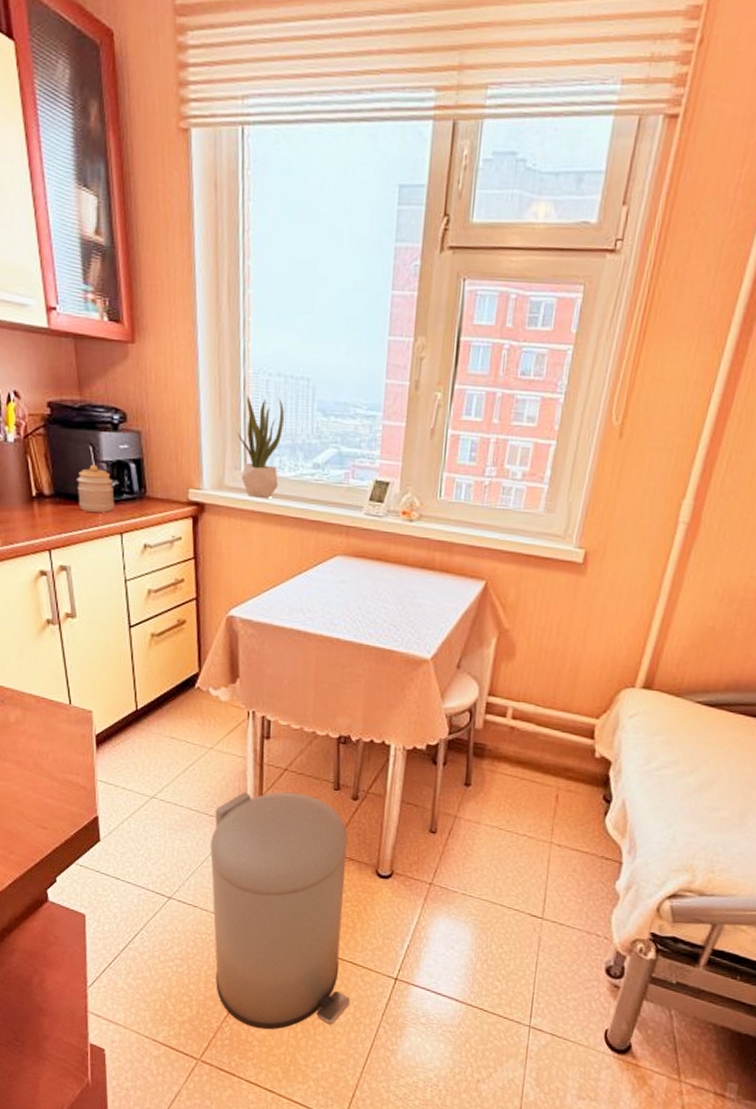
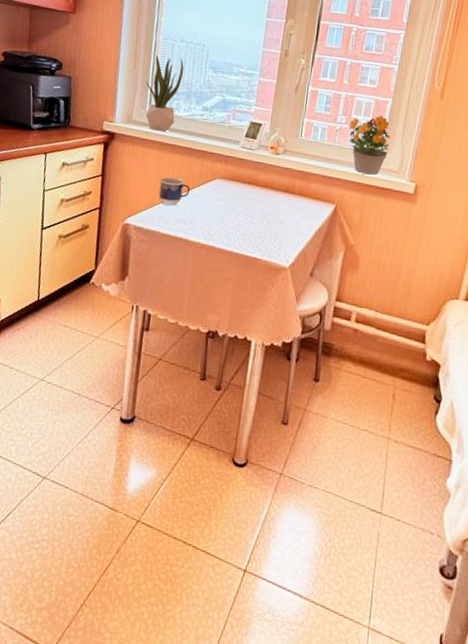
jar: present [77,464,115,513] -> none [15,99,45,137]
pedal bin: present [210,791,351,1030] -> none [76,378,210,621]
cup: none [266,556,306,593] -> present [158,176,191,207]
flowerpot: none [500,464,553,542] -> present [348,116,390,176]

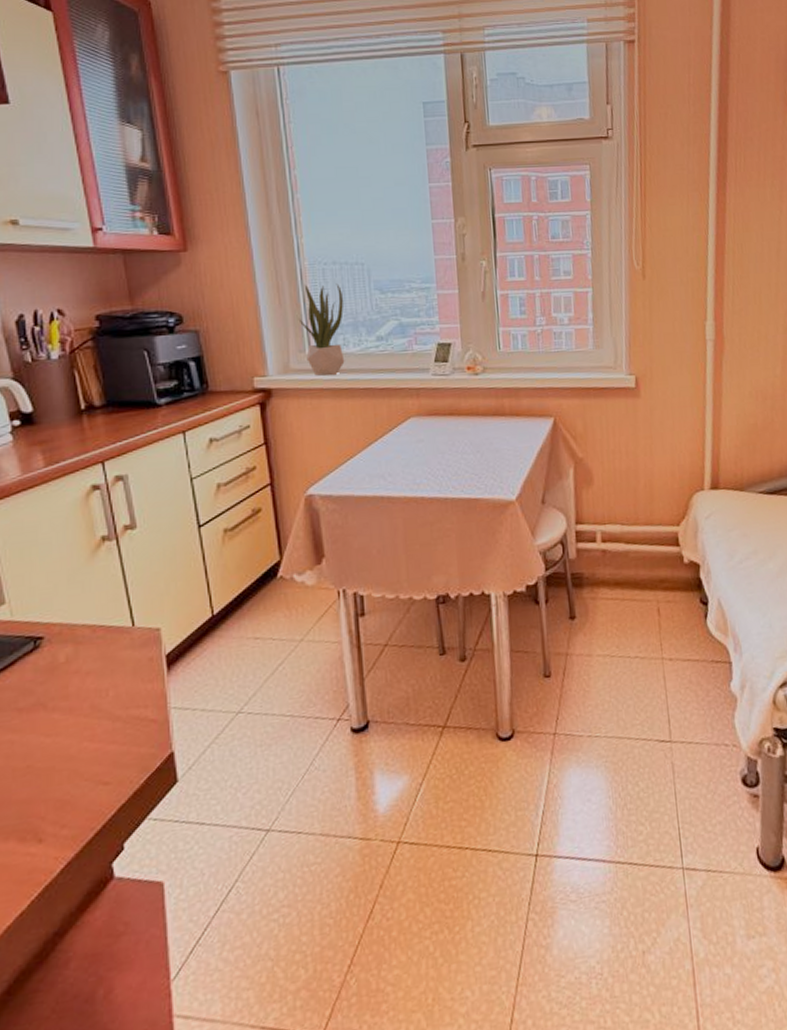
cup: present [158,176,191,207] -> none [340,426,382,463]
flowerpot: present [348,116,390,176] -> none [550,309,600,378]

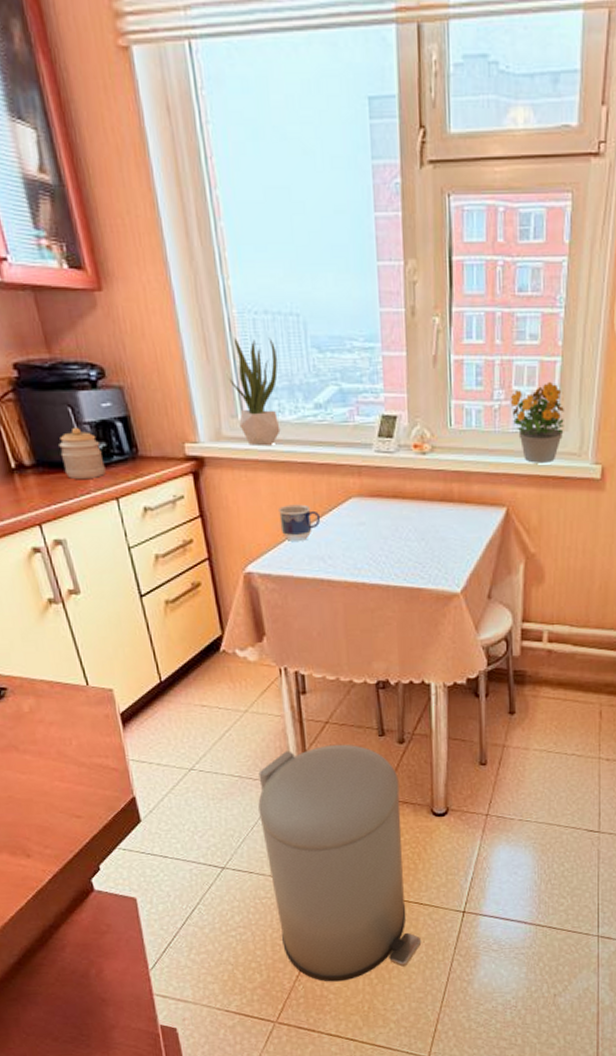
jar: none [131,368,175,416] -> present [59,427,106,479]
pedal bin: none [310,667,492,969] -> present [258,744,422,982]
cup: none [340,426,382,463] -> present [277,504,321,543]
flowerpot: none [550,309,600,378] -> present [510,382,564,463]

